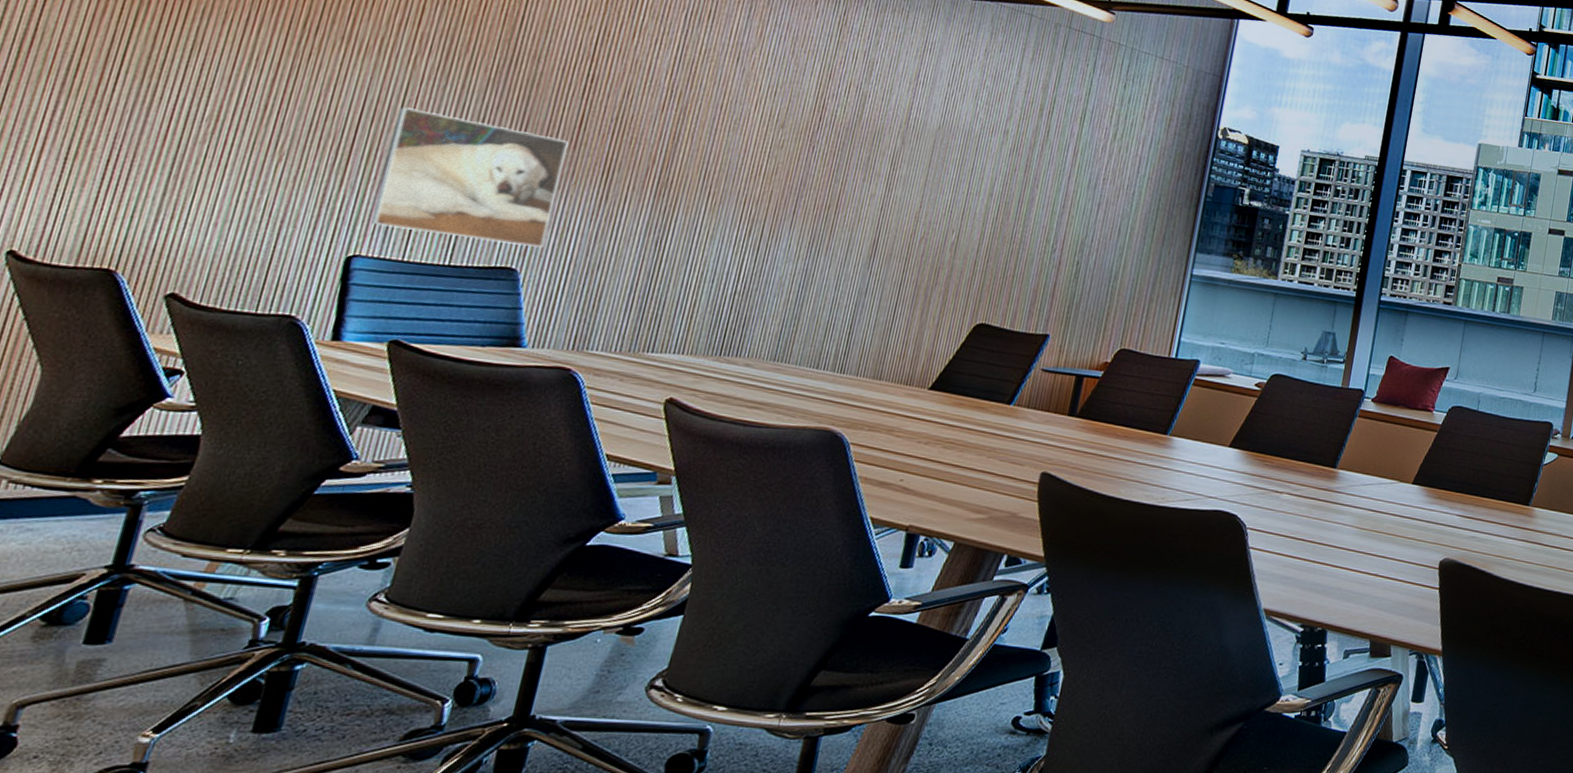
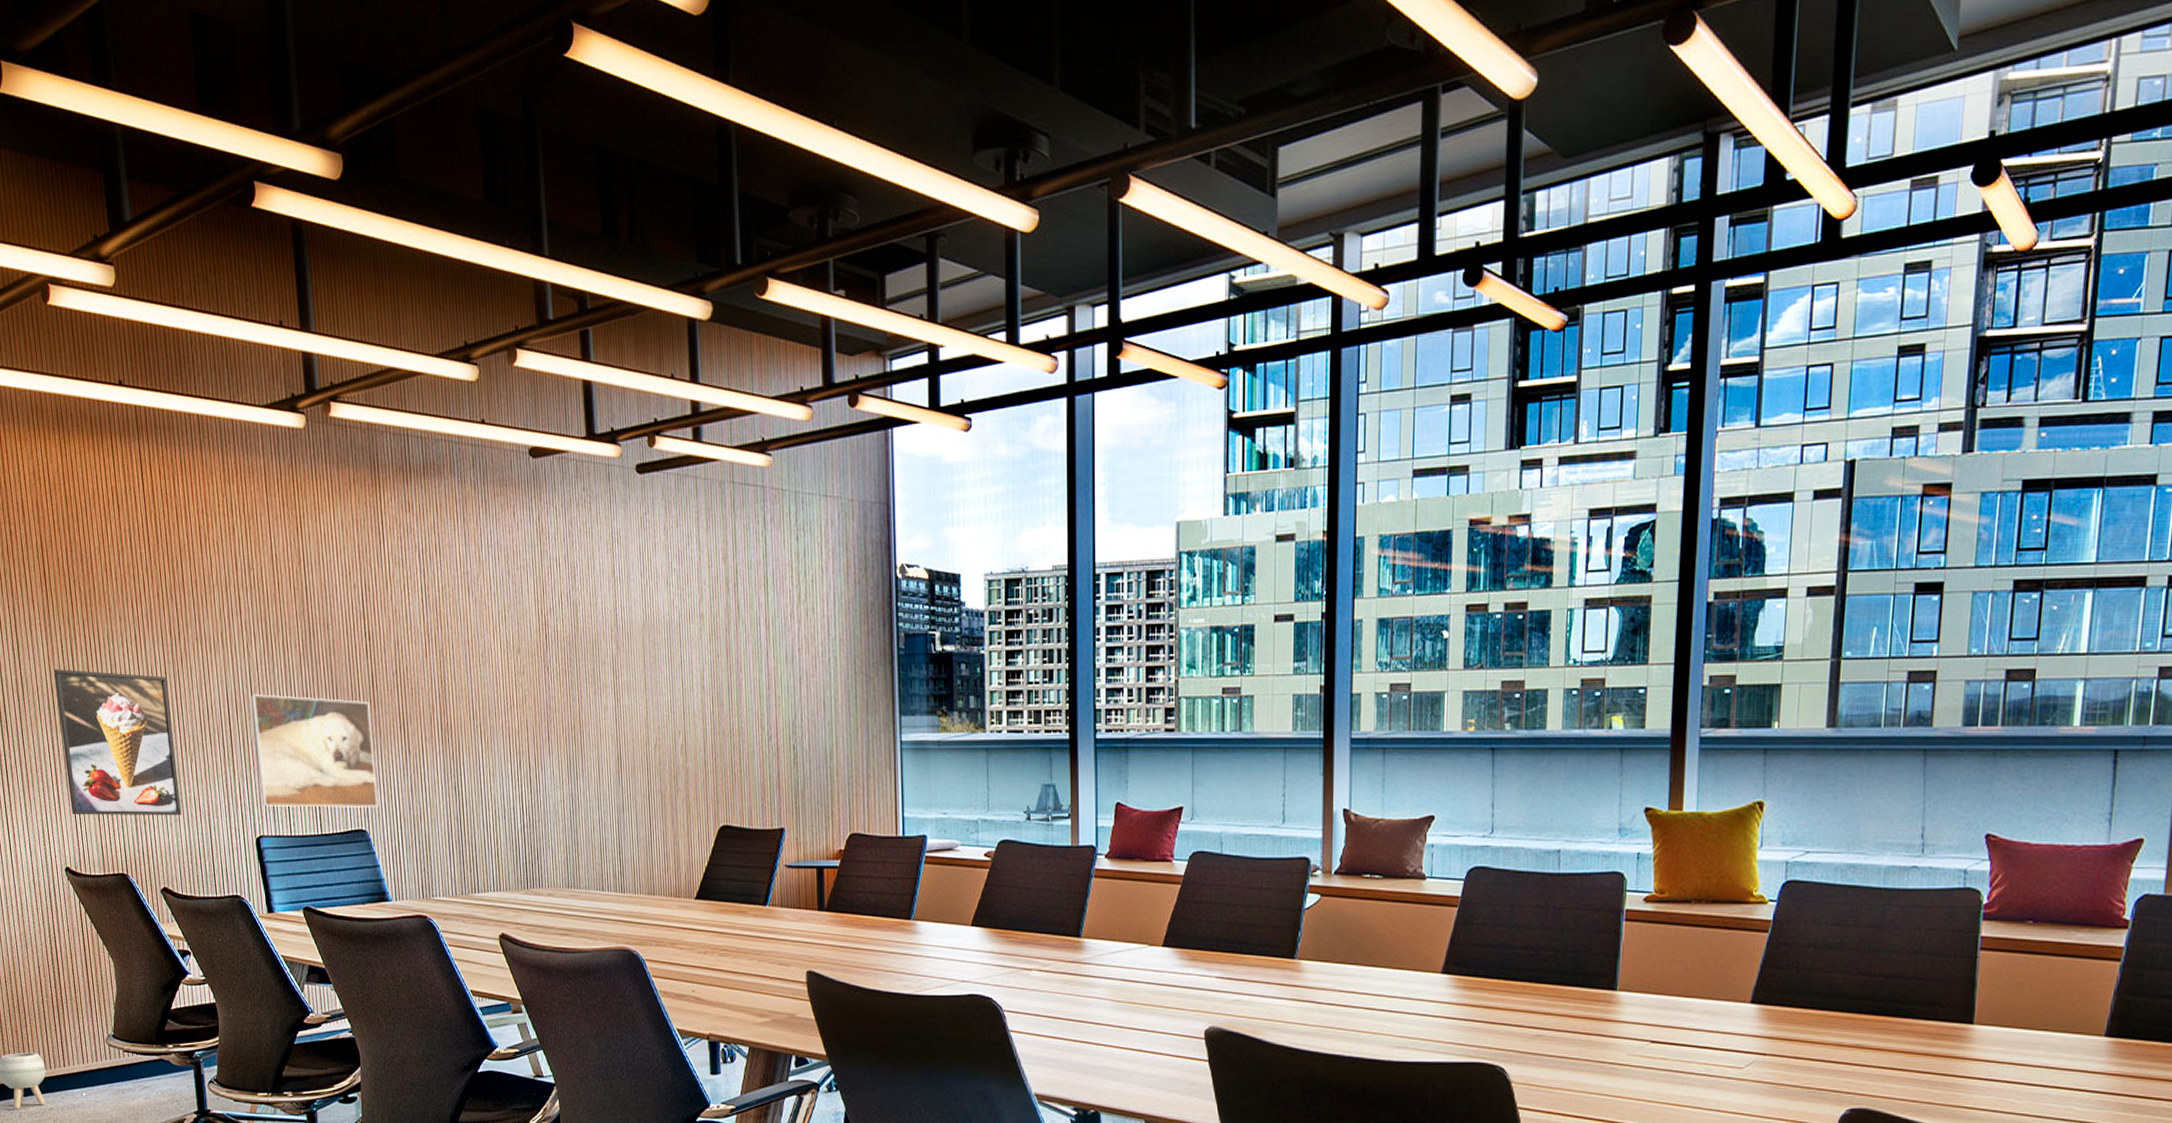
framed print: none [51,29,279,217] -> present [54,669,182,816]

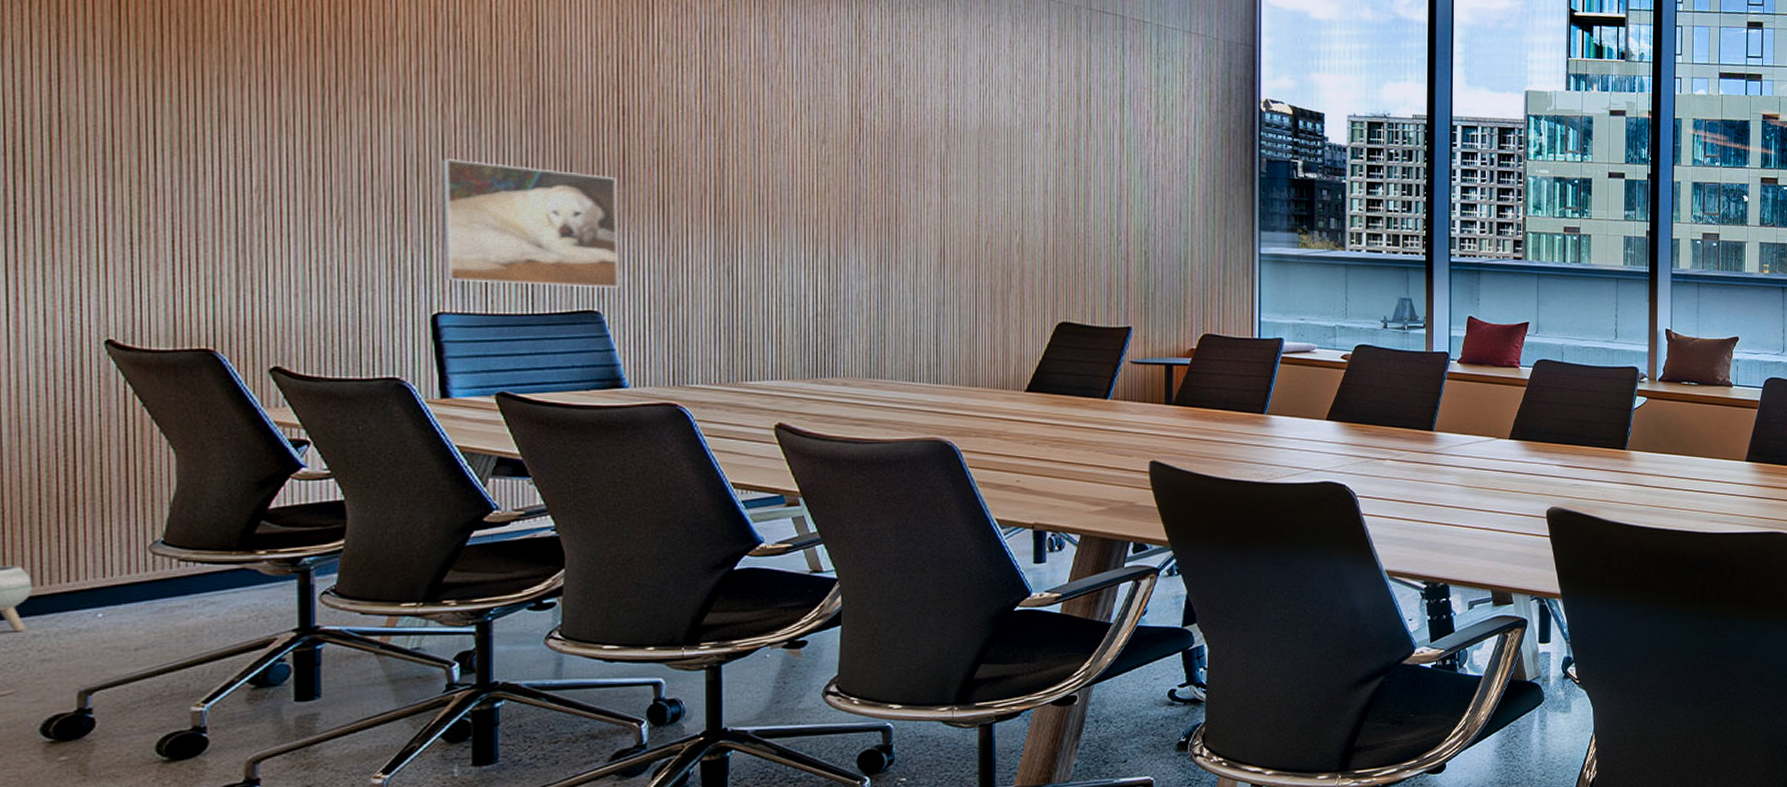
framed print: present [54,669,182,816] -> none [119,108,315,286]

